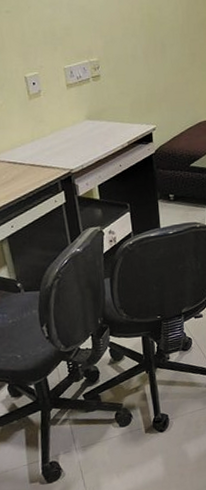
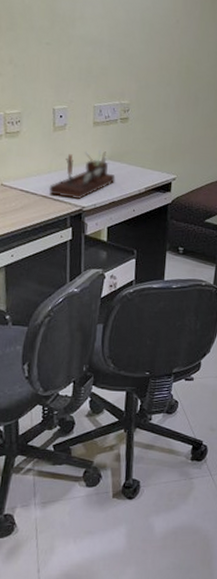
desk organizer: none [35,111,98,163] -> present [49,149,116,199]

